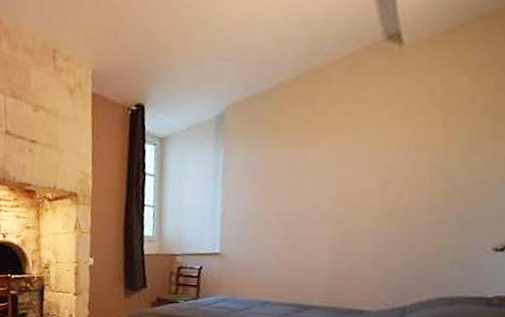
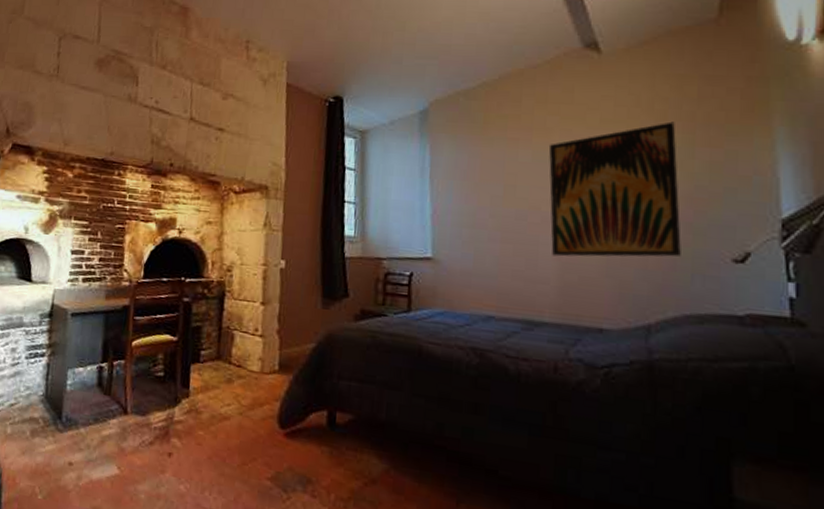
wall art: none [327,116,465,250] -> present [548,121,681,257]

